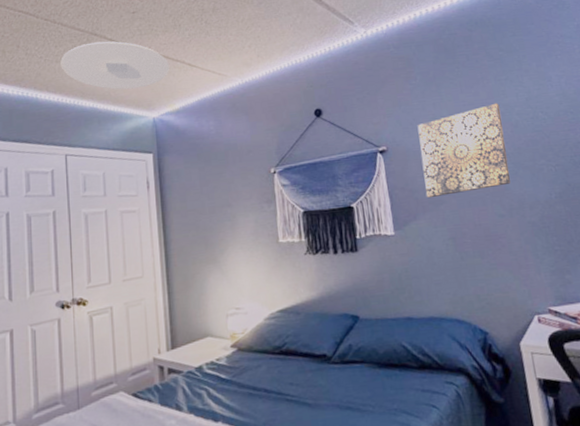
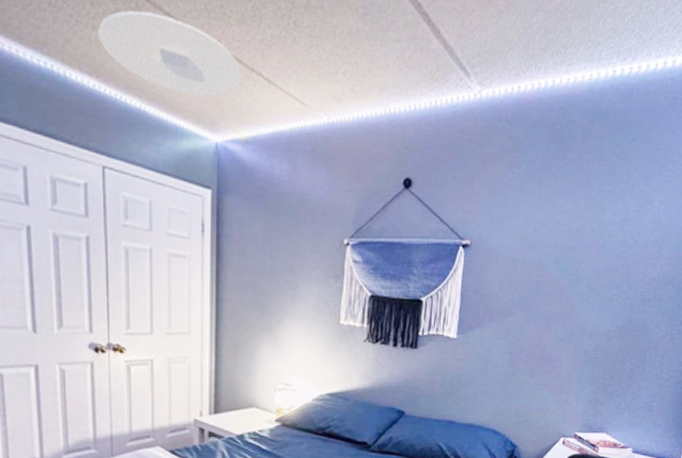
wall art: present [417,103,511,198] -> none [496,216,594,309]

